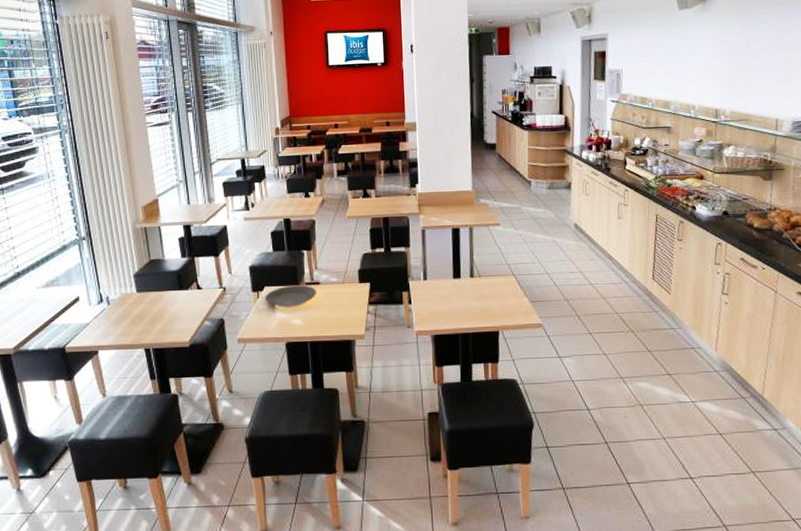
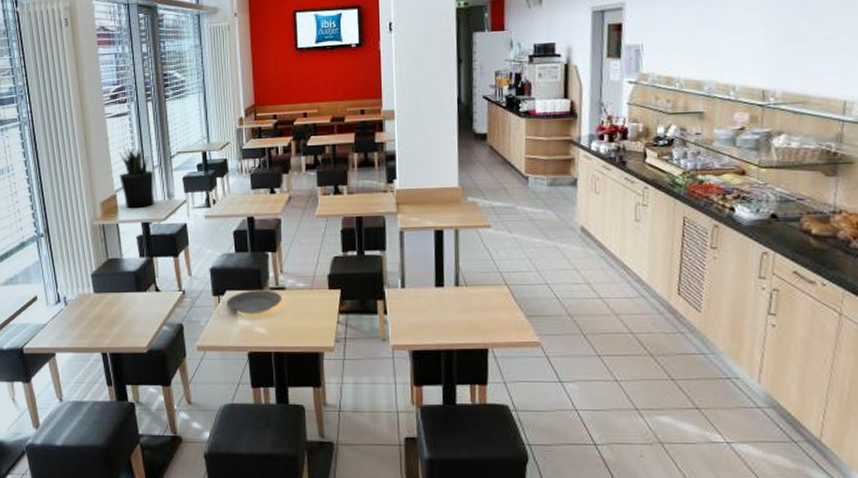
planter: none [161,155,196,212] -> present [119,148,155,209]

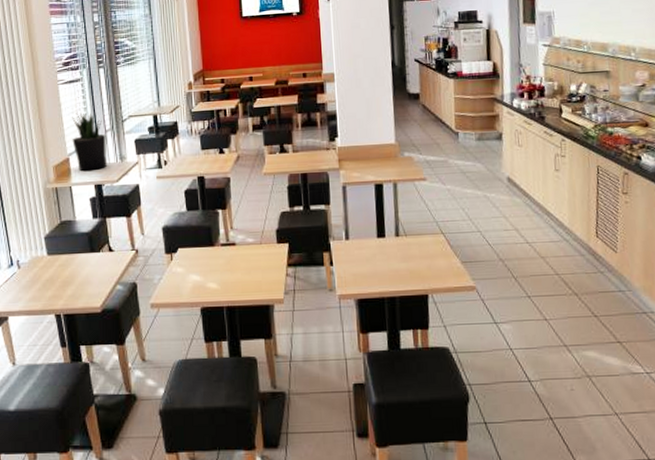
plate: present [226,289,282,315] -> none [179,245,232,271]

